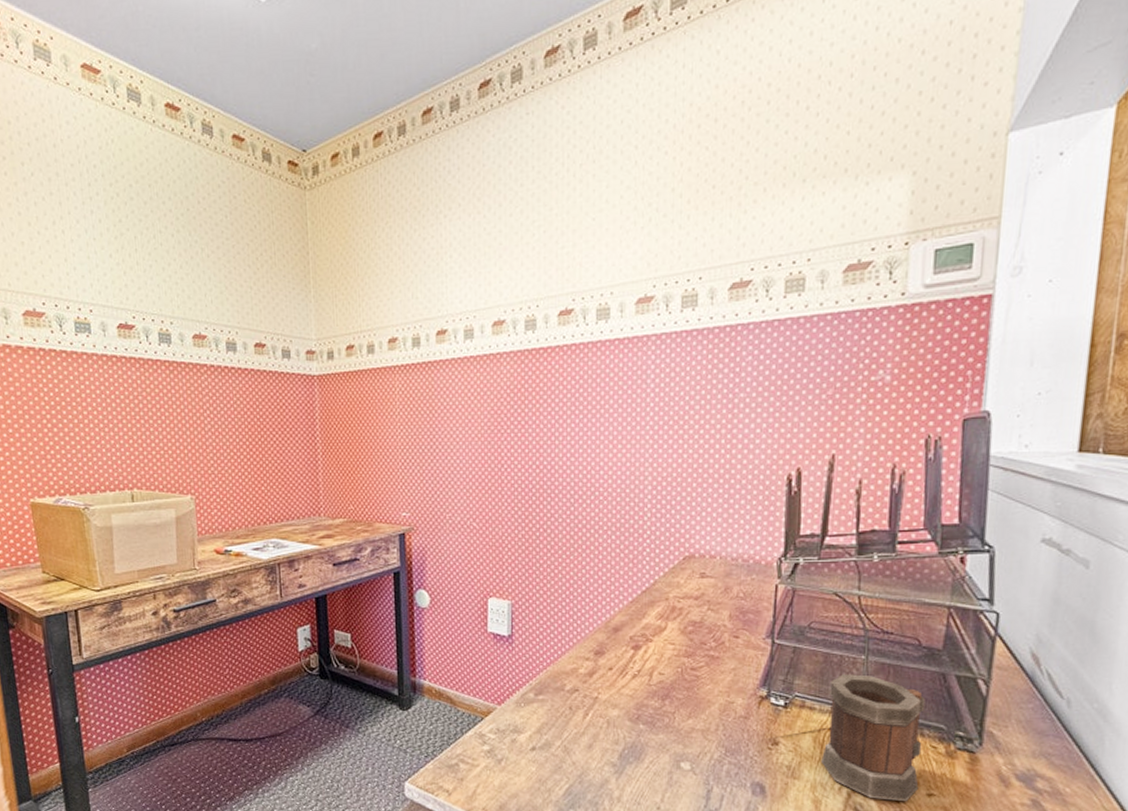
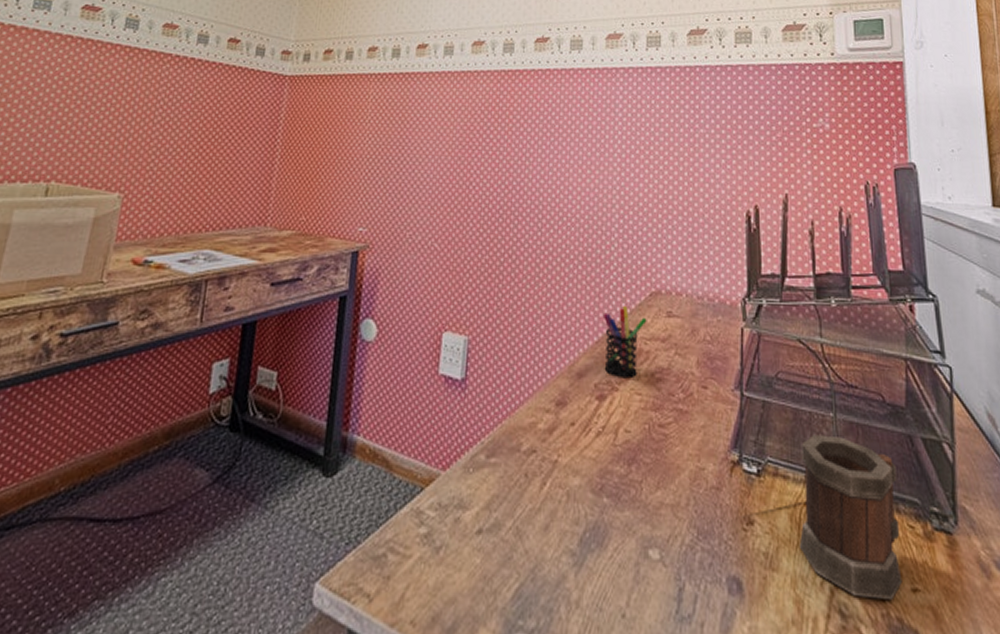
pen holder: none [636,569,680,631] -> present [602,305,647,379]

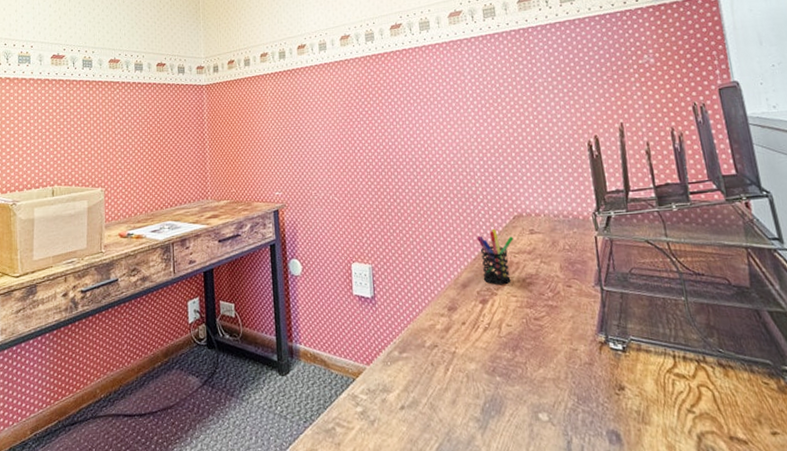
mug: present [799,435,902,601] -> none [659,315,762,443]

